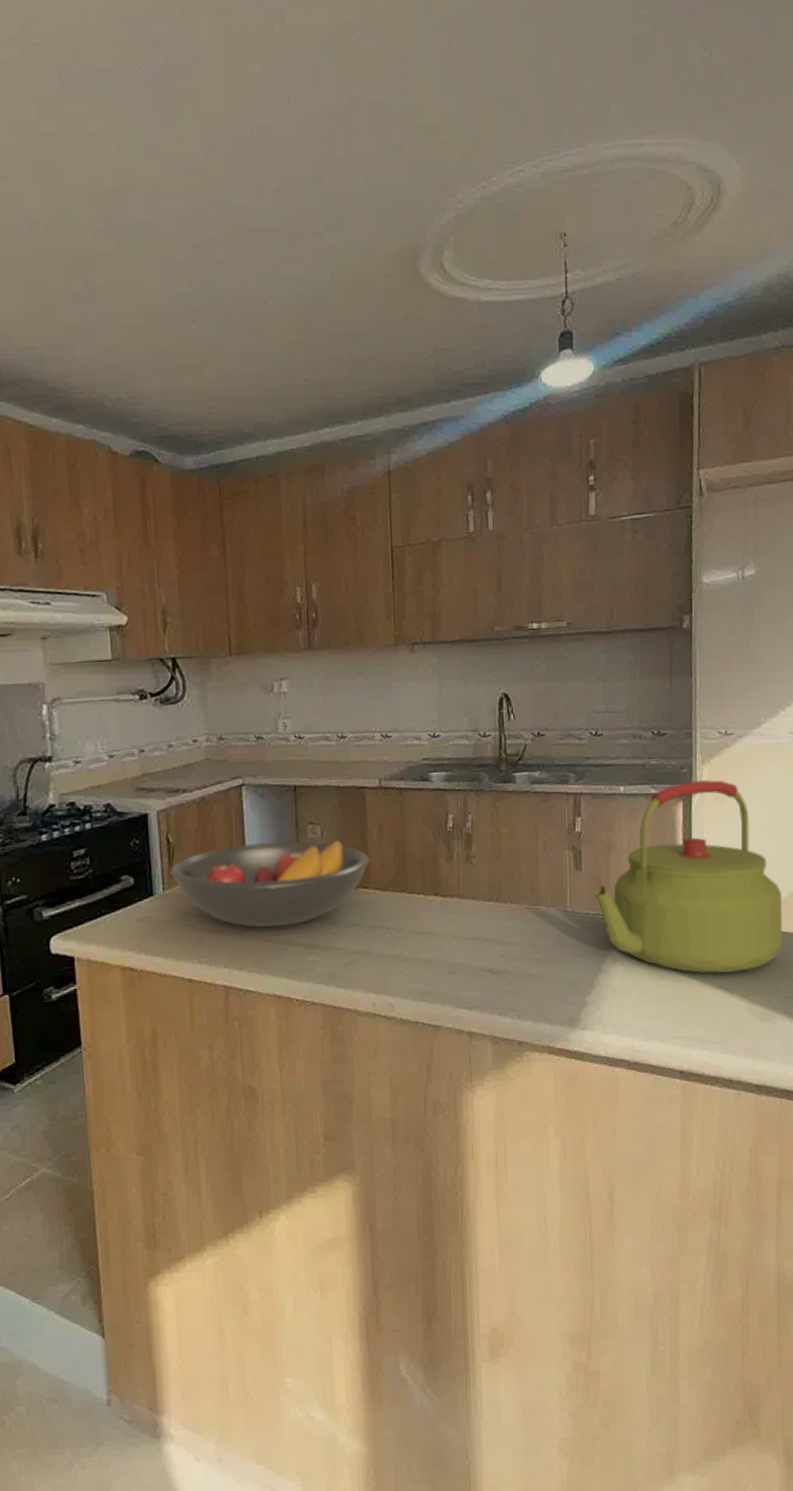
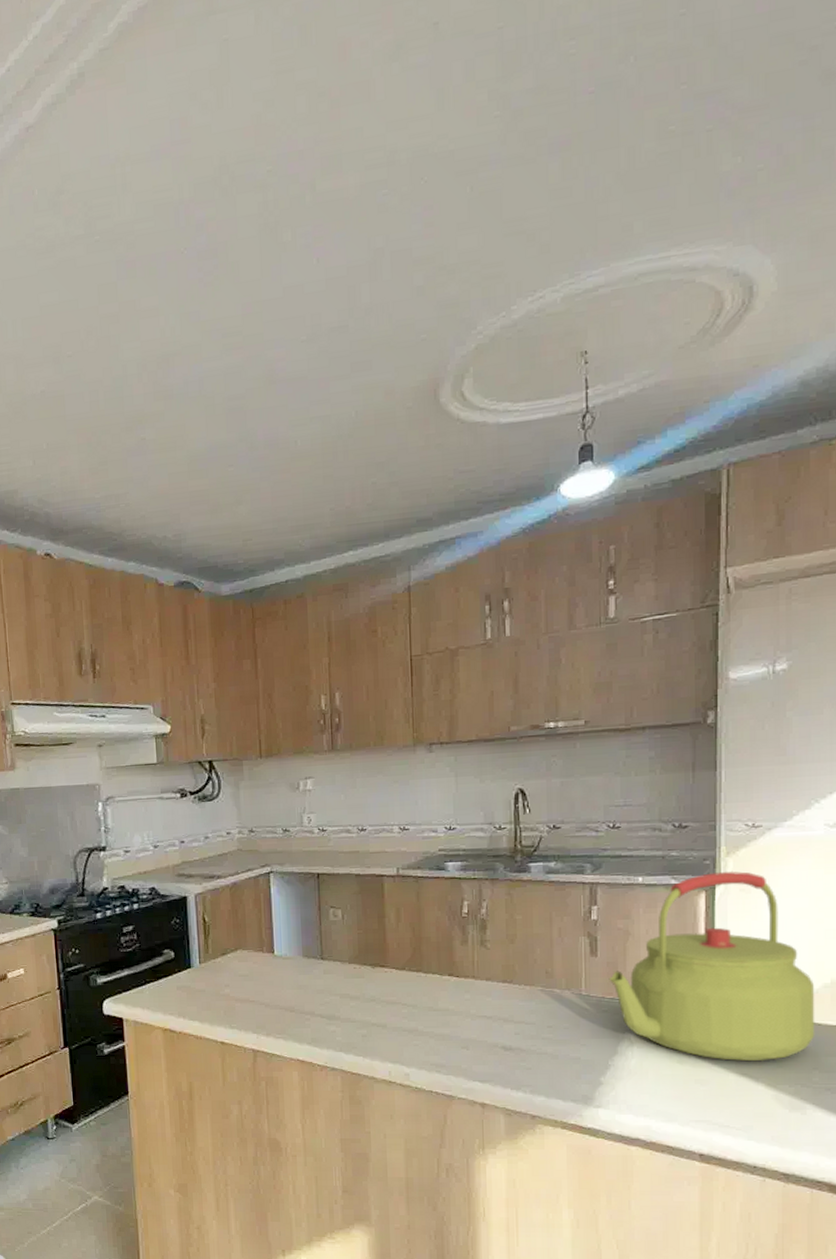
fruit bowl: present [170,839,370,928] -> none [205,922,388,1000]

